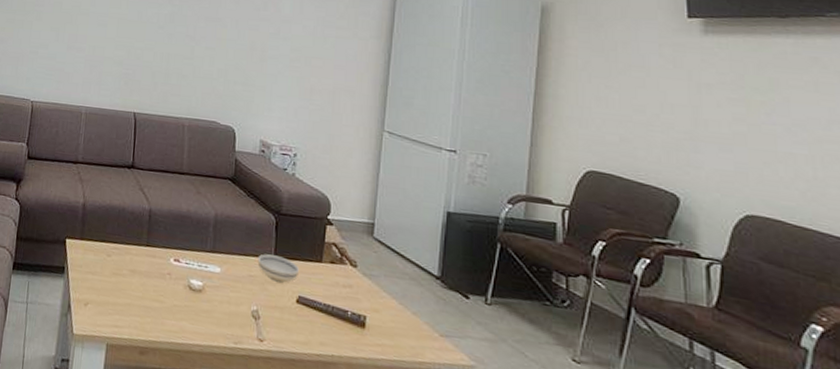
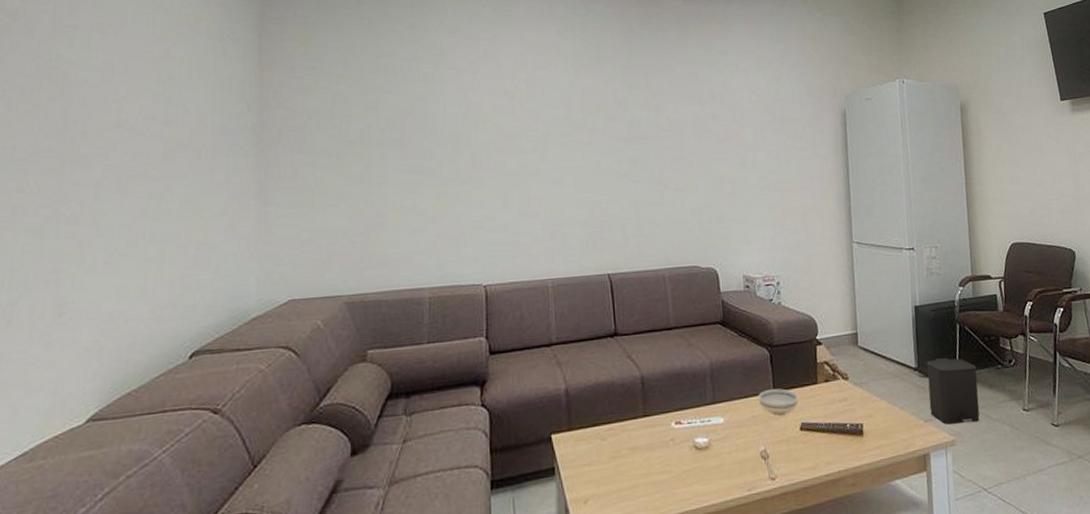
pedal bin: none [449,273,515,356] -> present [927,358,980,425]

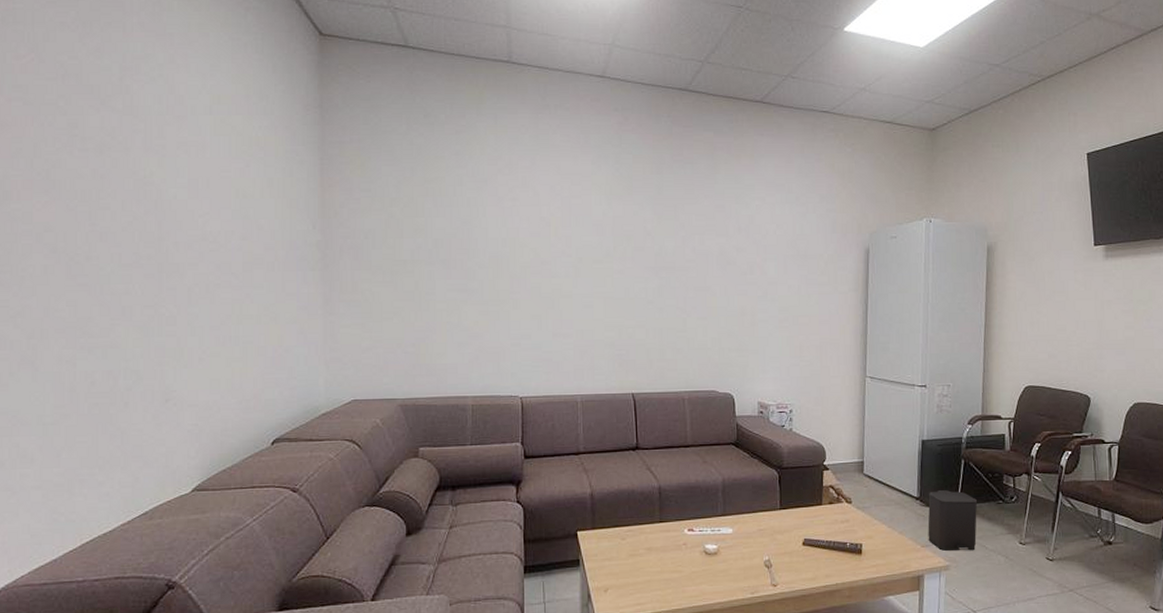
bowl: present [758,388,799,415] -> none [765,507,804,530]

